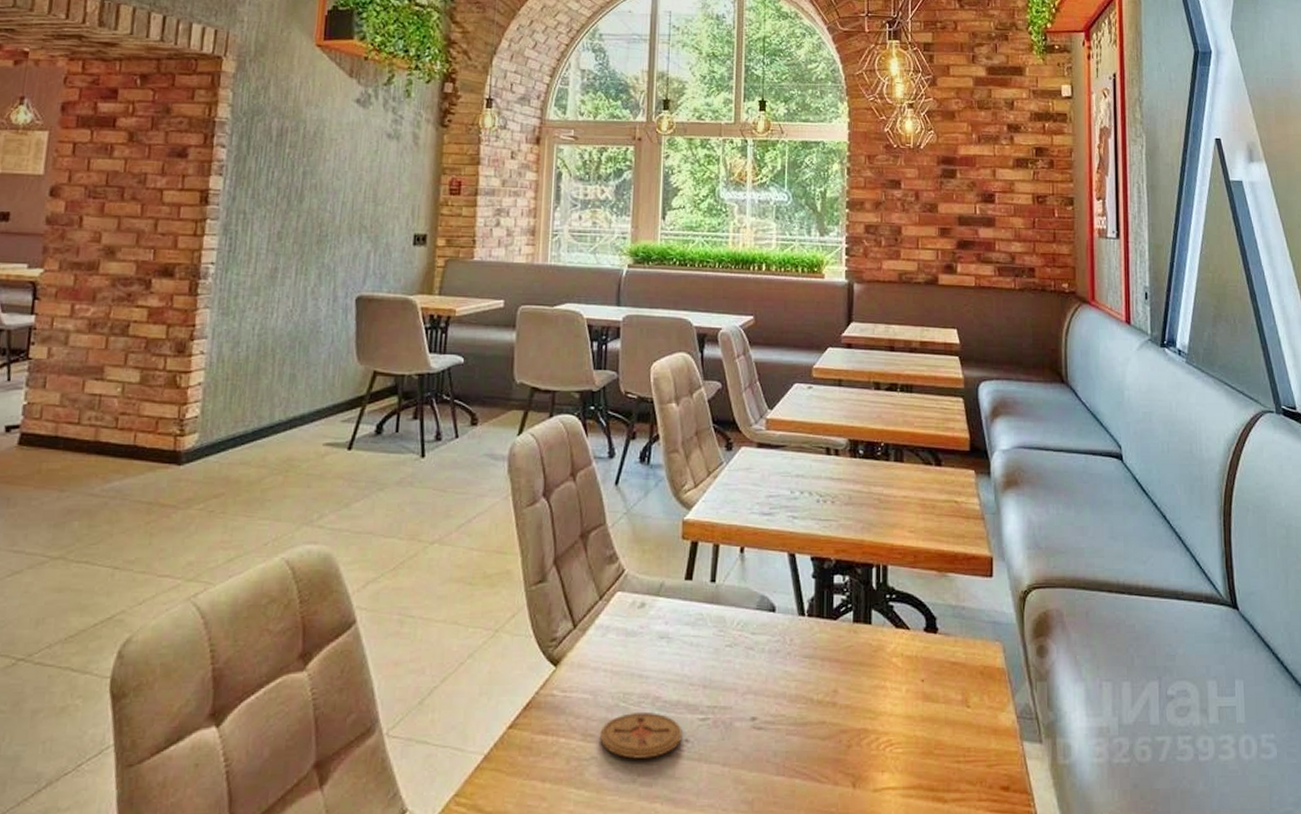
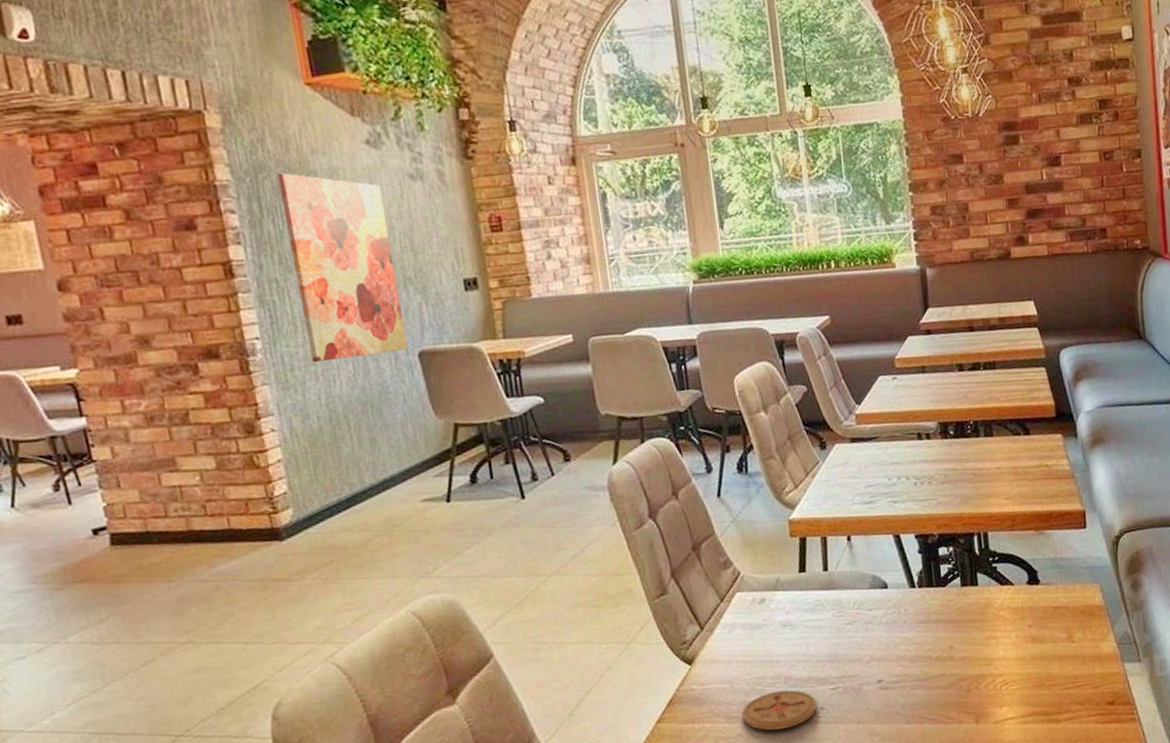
wall art: none [256,118,359,294] -> present [277,172,408,363]

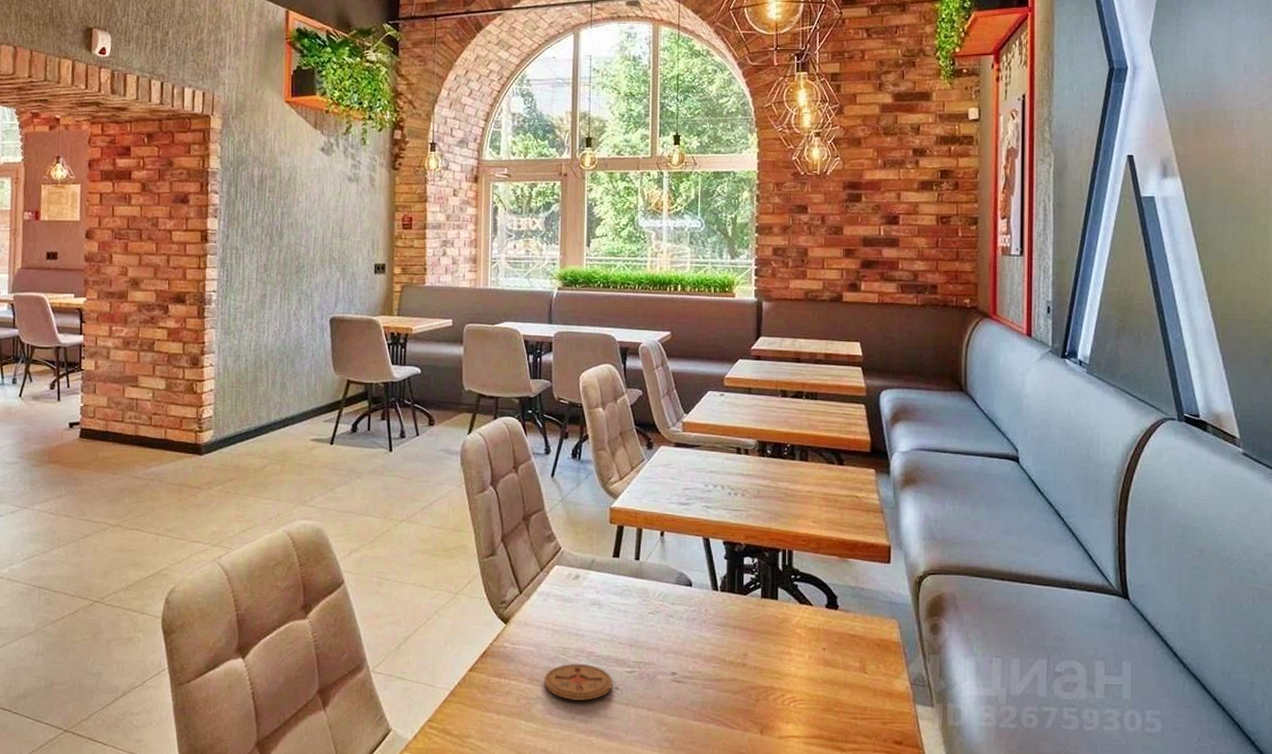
wall art: present [277,172,408,363] -> none [250,167,326,316]

